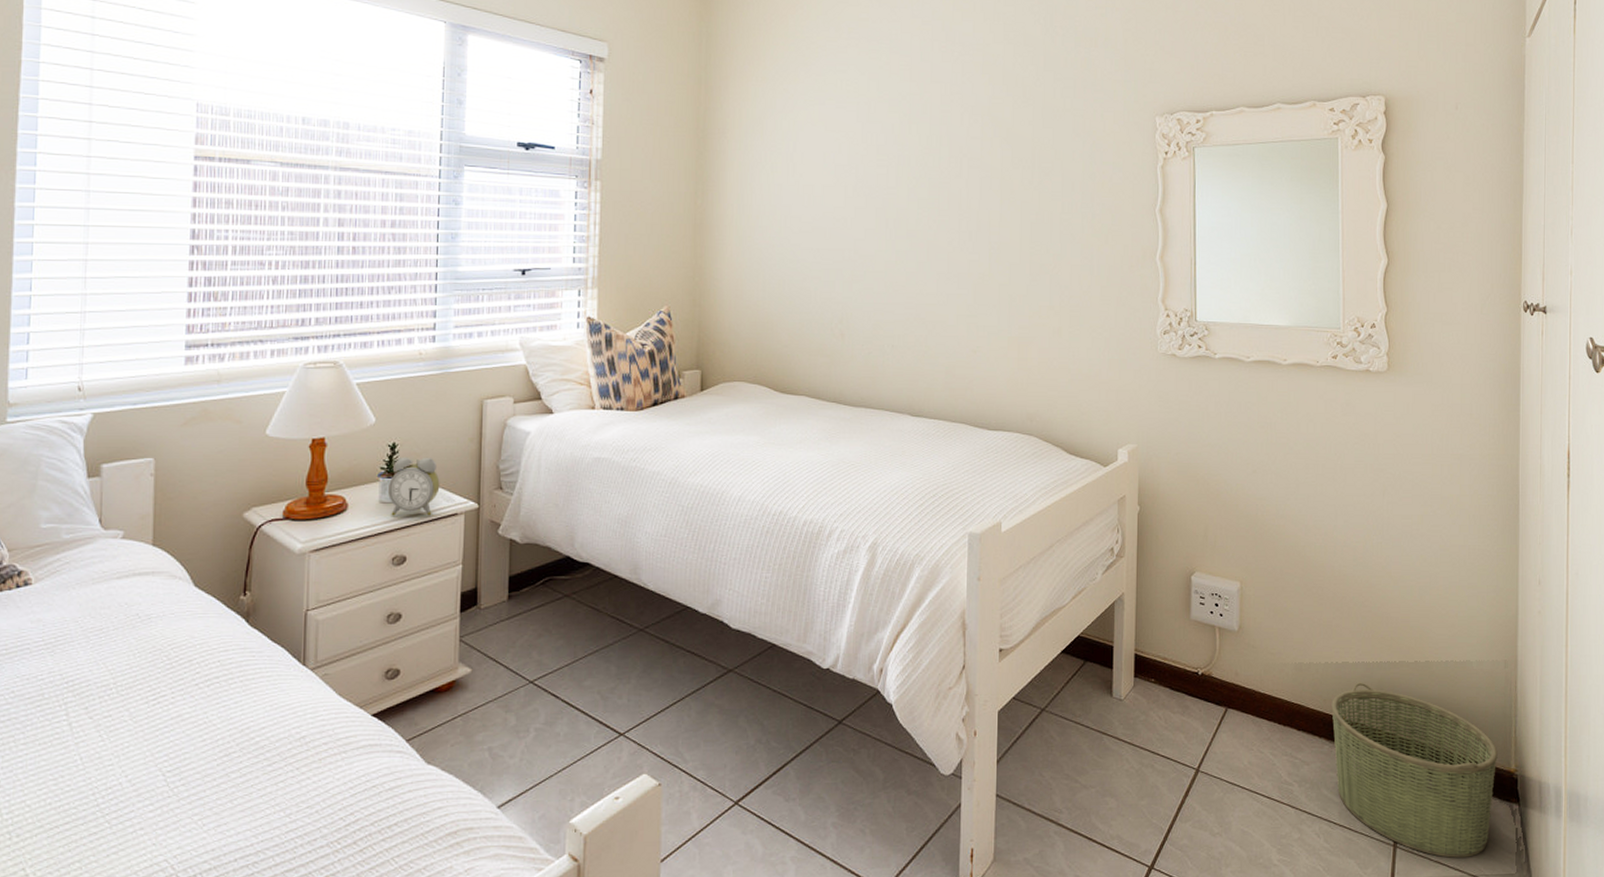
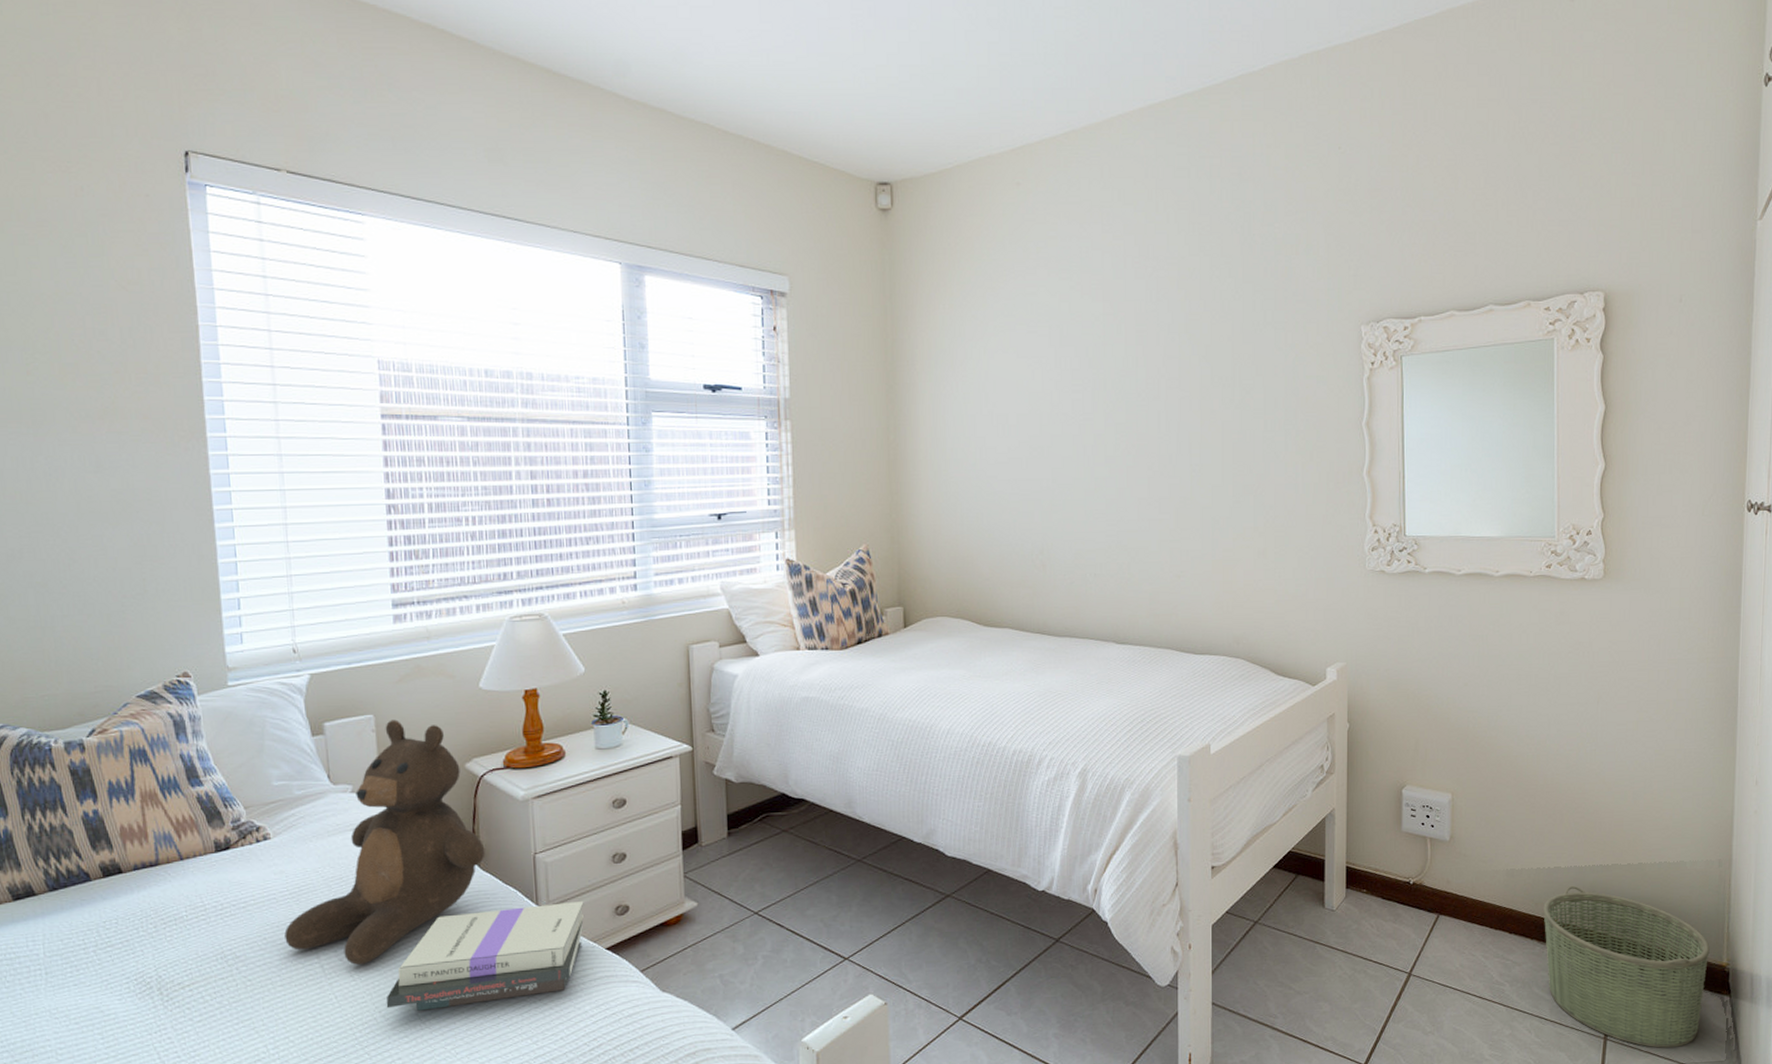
teddy bear: none [34,464,255,724] -> present [284,720,486,965]
books: none [134,662,353,776] -> present [386,900,585,1011]
alarm clock: present [387,457,440,516] -> none [602,703,653,761]

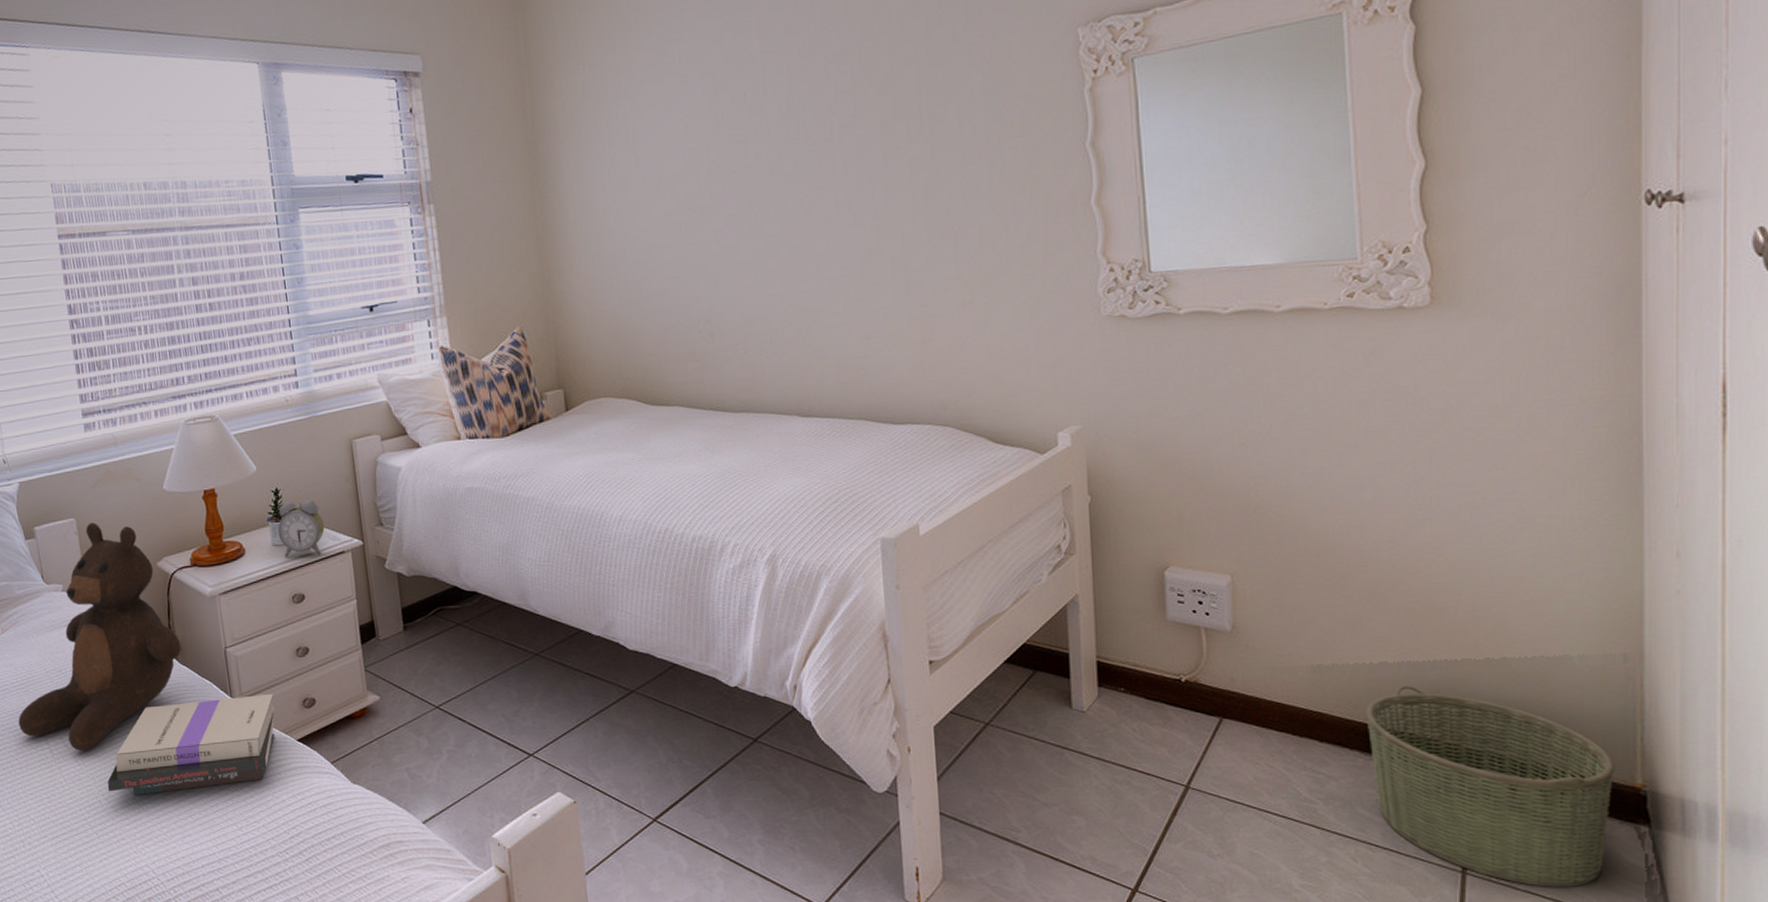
alarm clock: none [602,703,653,761] -> present [277,499,325,557]

